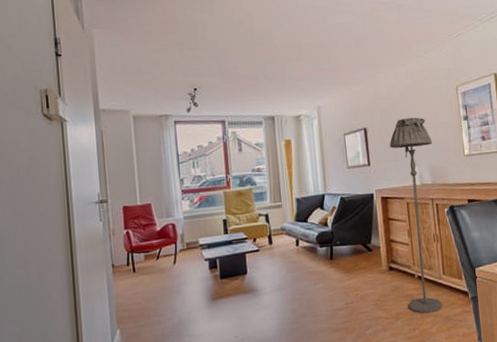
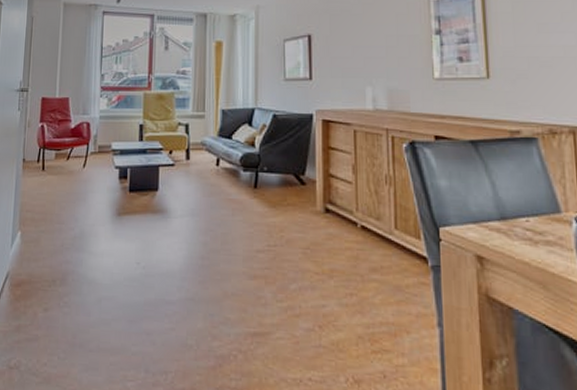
floor lamp: present [390,117,442,314] -> none [338,27,392,277]

